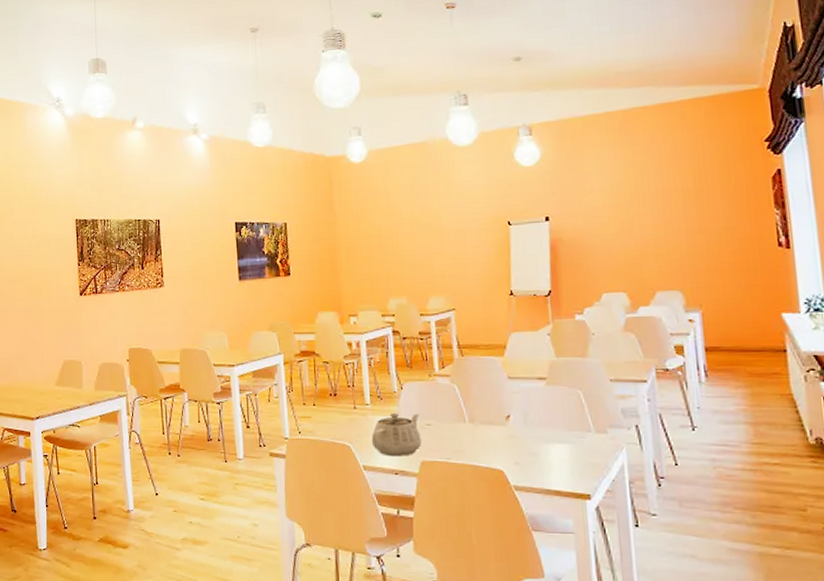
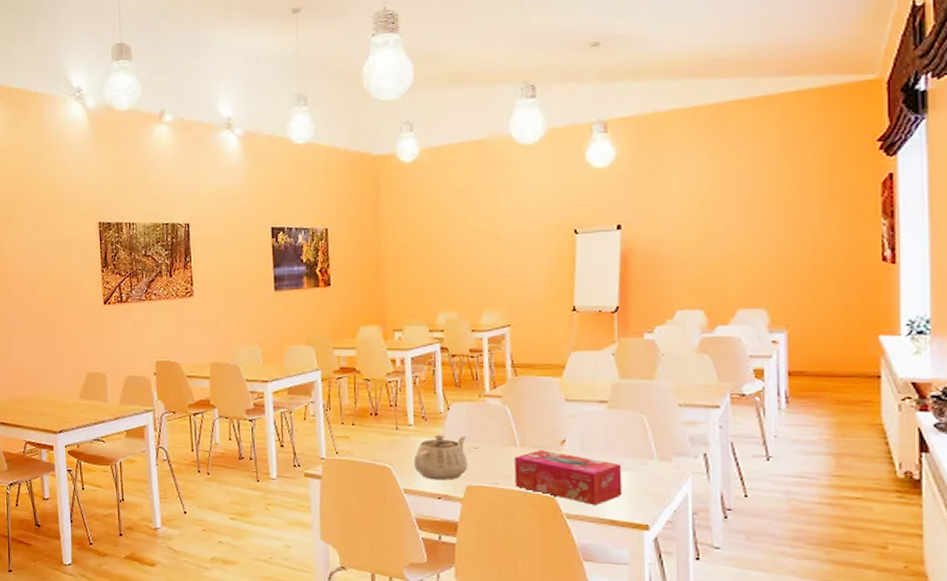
tissue box: none [464,426,565,478] -> present [514,450,623,506]

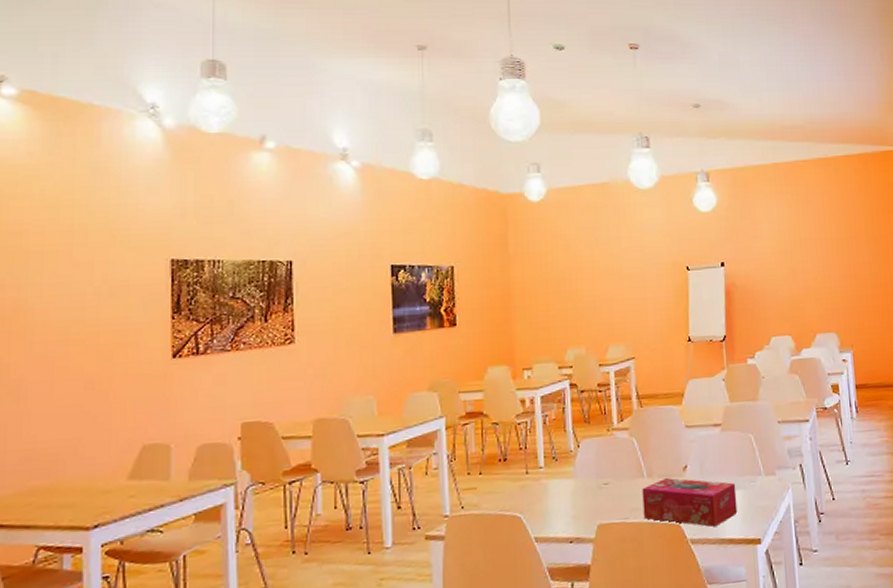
teapot: present [413,434,468,481] -> none [544,472,599,524]

